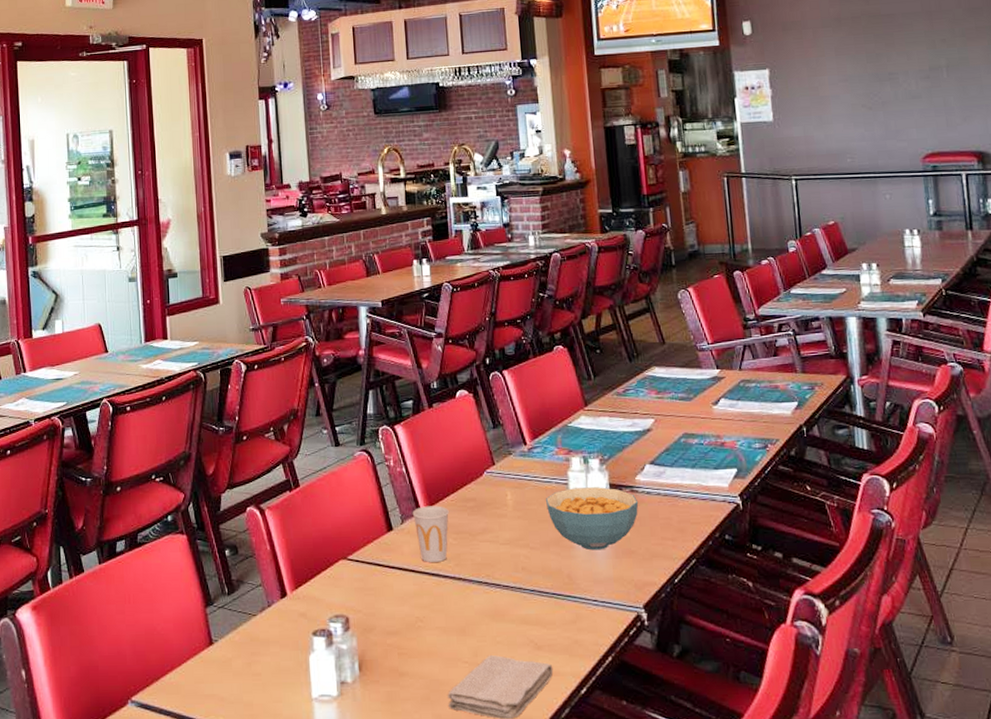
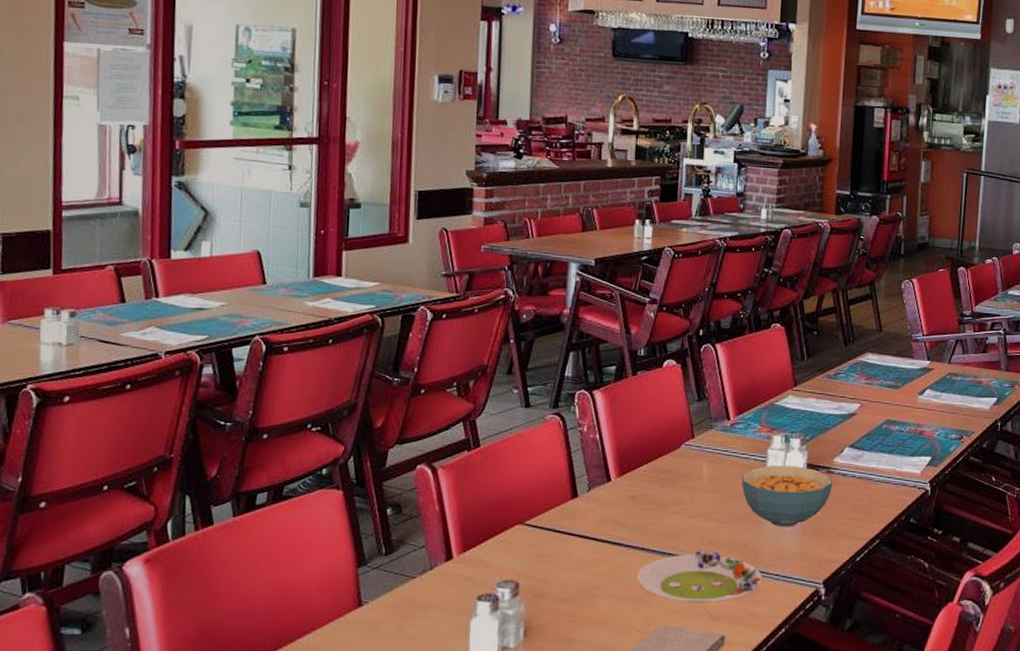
cup: present [412,506,449,562] -> none [601,475,640,531]
salad plate: none [458,577,581,632] -> present [637,550,762,603]

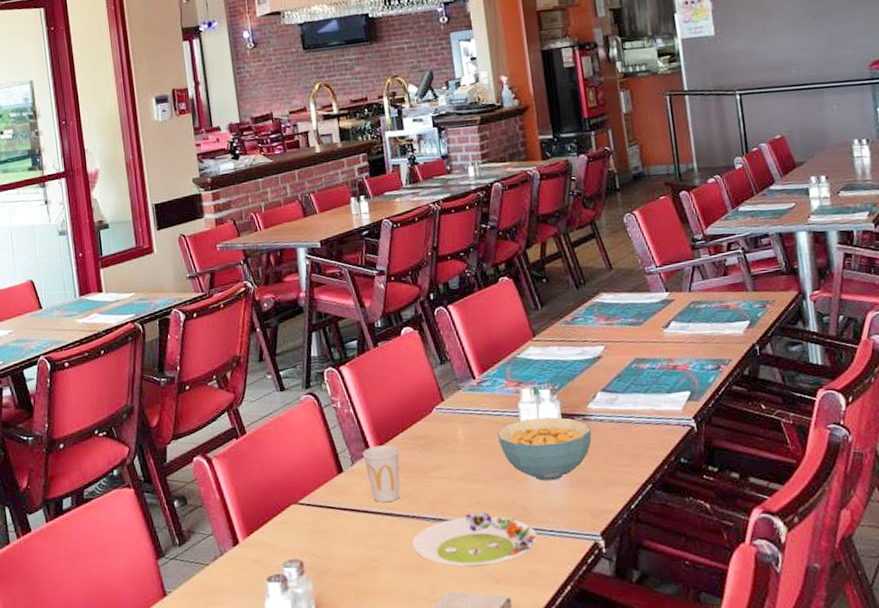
cup: none [601,475,640,531] -> present [362,445,400,502]

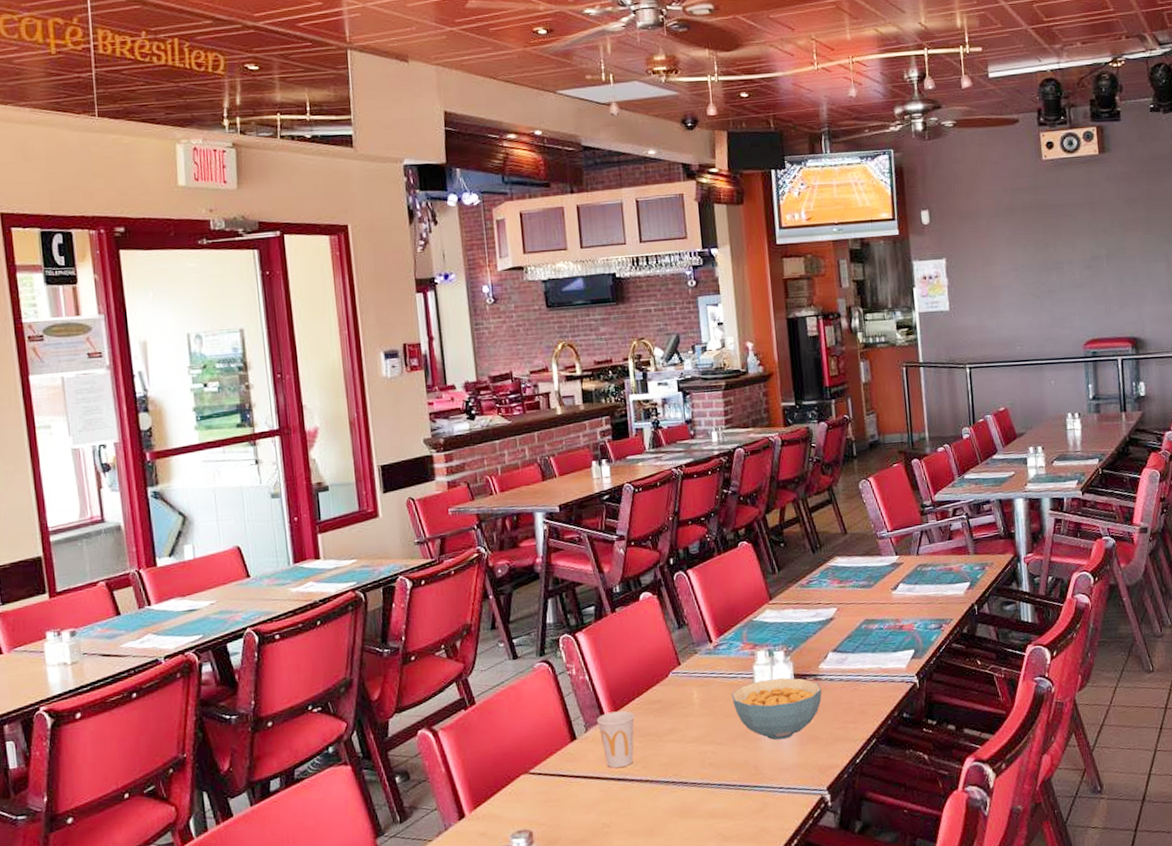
salad plate: present [412,511,537,567] -> none [645,772,767,827]

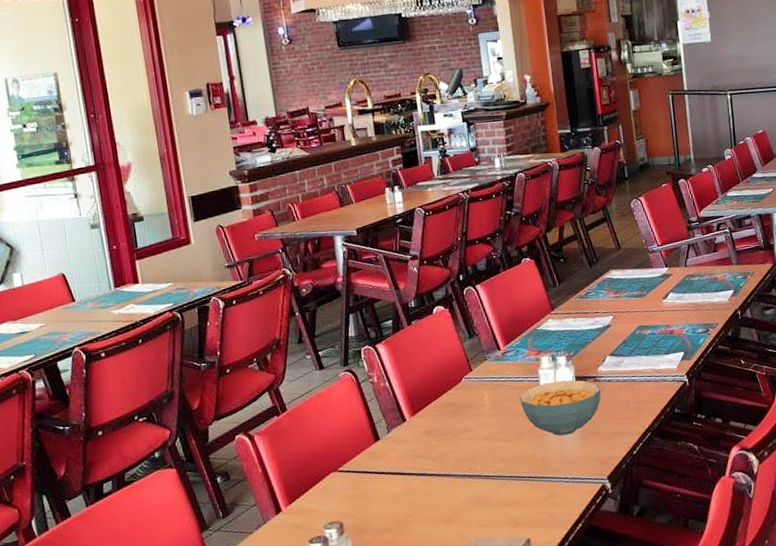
cup: present [596,710,635,768] -> none [397,413,432,464]

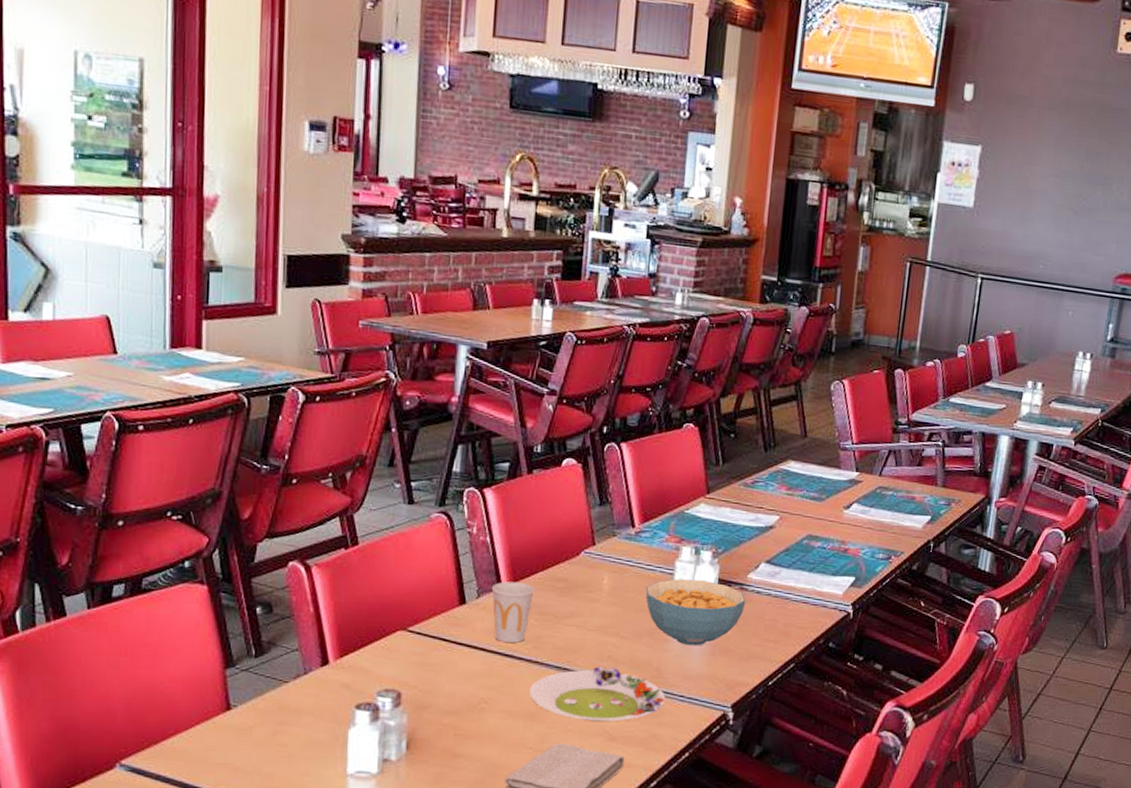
cup: none [397,413,432,464] -> present [491,581,535,643]
salad plate: none [444,466,554,515] -> present [529,666,665,722]

